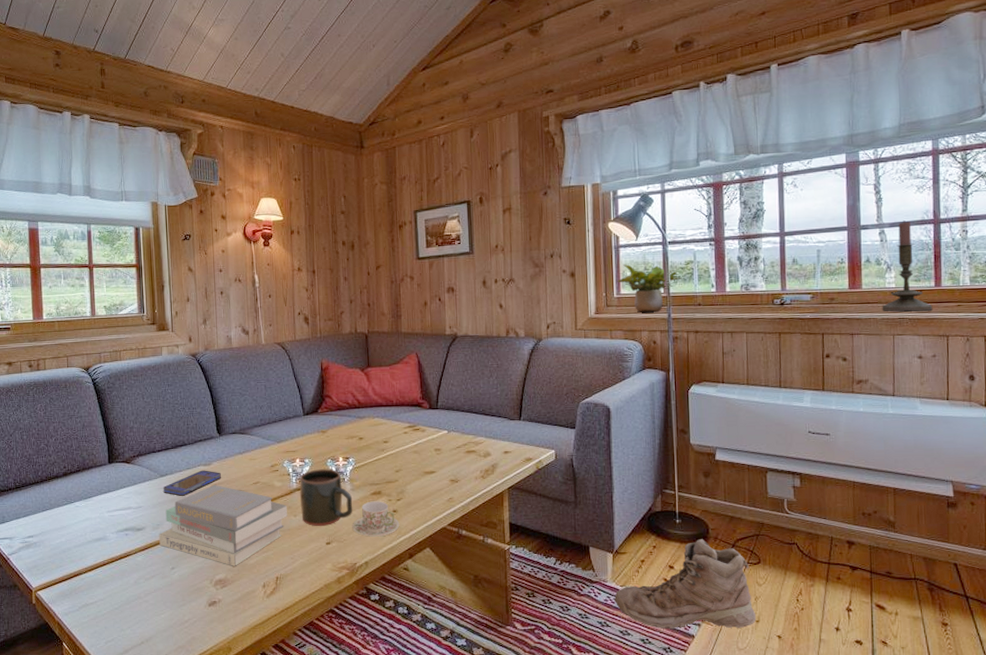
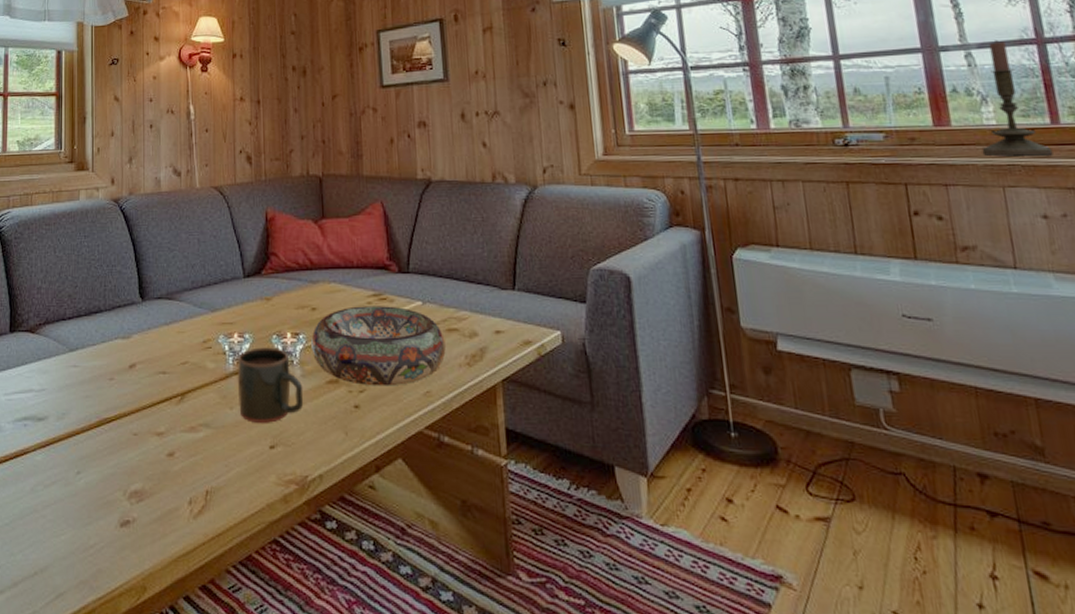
books: present [159,485,288,566] -> none [64,364,223,474]
mobile phone: present [163,470,222,496] -> none [72,344,143,377]
teacup: present [352,501,400,537] -> none [302,392,363,441]
decorative bowl: none [359,434,465,496] -> present [311,306,446,387]
hiking boot: present [614,538,757,630] -> none [653,460,859,597]
potted plant: present [617,264,682,313] -> none [628,94,712,155]

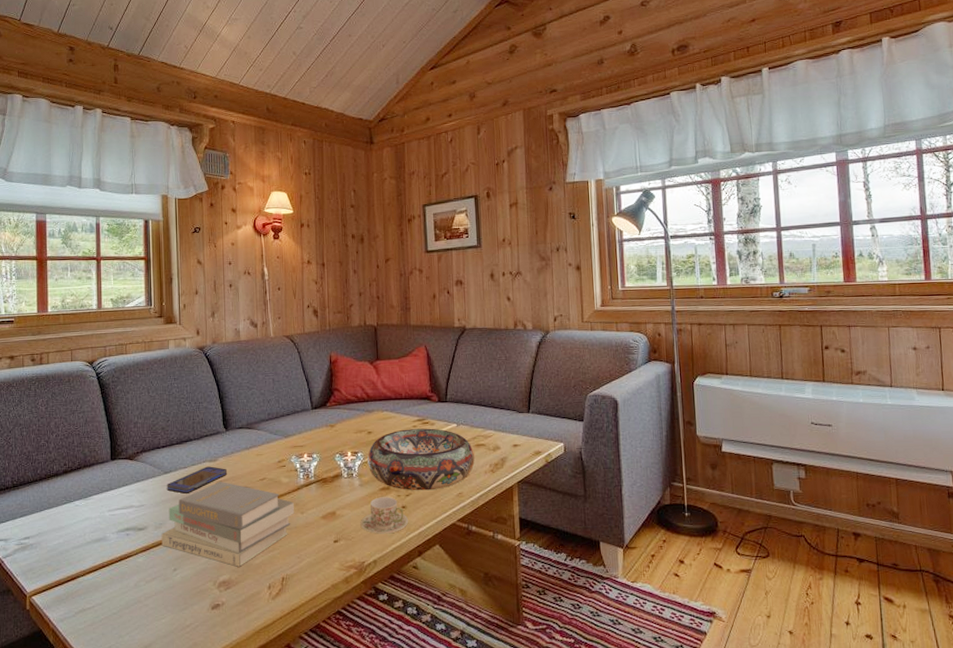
books: none [64,364,223,474] -> present [161,482,295,567]
mobile phone: none [72,344,143,377] -> present [167,466,228,494]
mug: present [237,347,304,423] -> none [307,464,362,523]
teacup: none [302,392,363,441] -> present [360,497,409,534]
candle: present [983,40,1053,157] -> none [877,216,924,305]

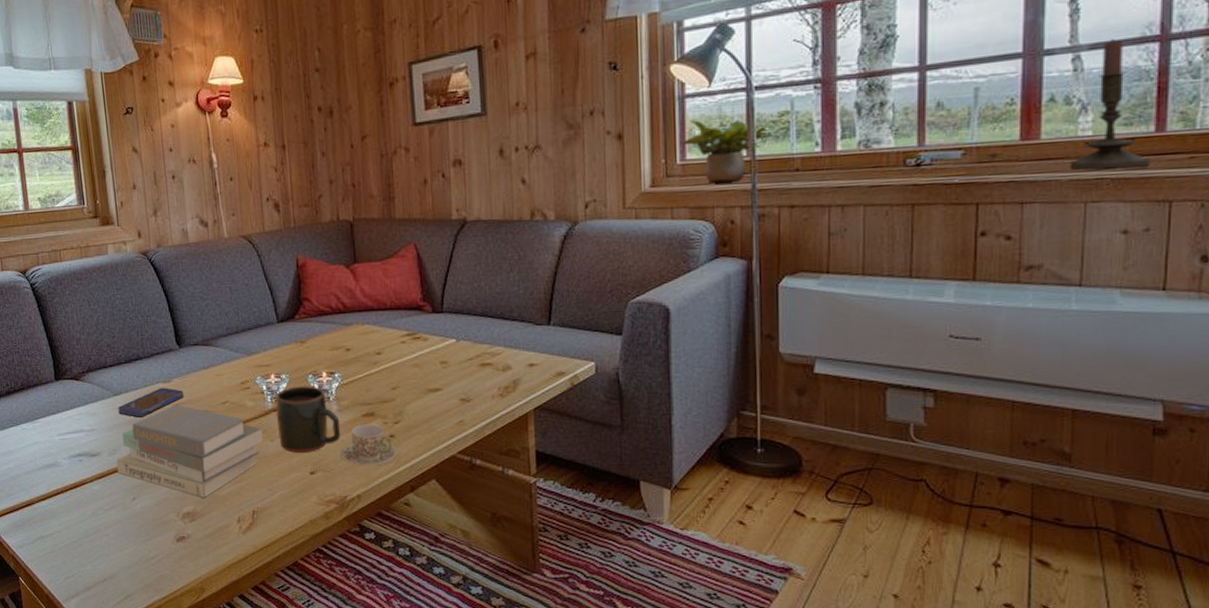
mug: none [307,464,362,523] -> present [276,386,341,453]
decorative bowl: present [367,428,475,491] -> none [346,344,479,418]
potted plant: none [621,258,684,306] -> present [681,119,773,185]
candle: none [877,216,924,305] -> present [1071,39,1150,170]

